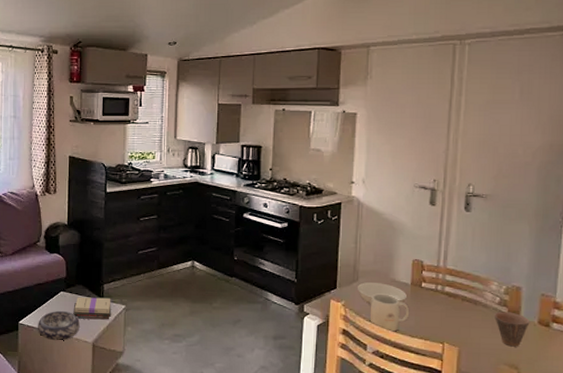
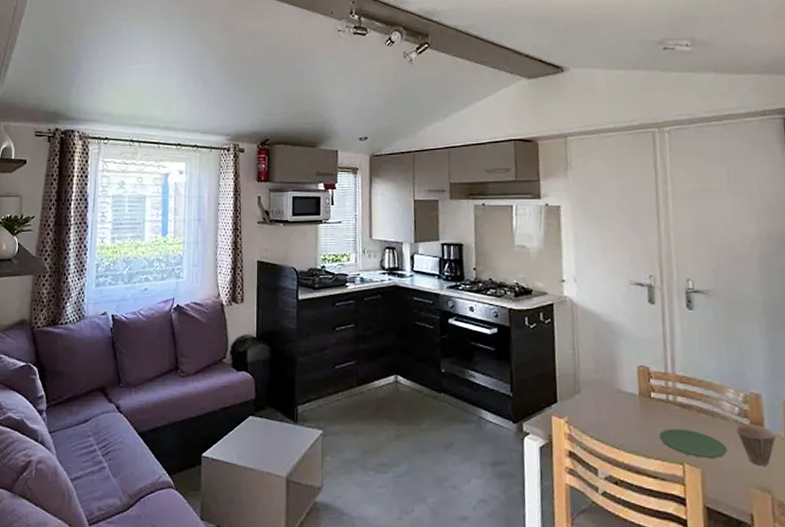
decorative bowl: present [37,310,80,341] -> none [222,439,271,476]
books: present [73,297,111,320] -> none [264,421,307,449]
bowl: present [357,282,407,305] -> none [579,394,636,421]
mug: present [369,293,410,332] -> none [596,407,642,452]
plate: none [425,313,484,339] -> present [659,429,727,458]

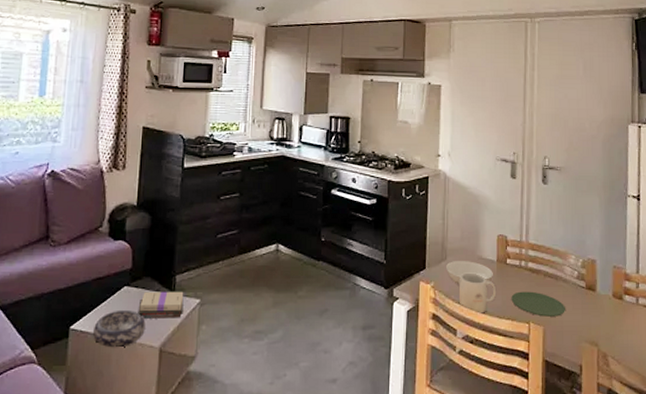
decorative bowl: none [222,439,271,476] -> present [92,309,146,348]
books: none [264,421,307,449] -> present [138,291,184,319]
bowl: none [579,394,636,421] -> present [445,261,493,285]
mug: none [596,407,642,452] -> present [458,272,497,314]
cup: present [736,424,777,466] -> none [574,286,605,322]

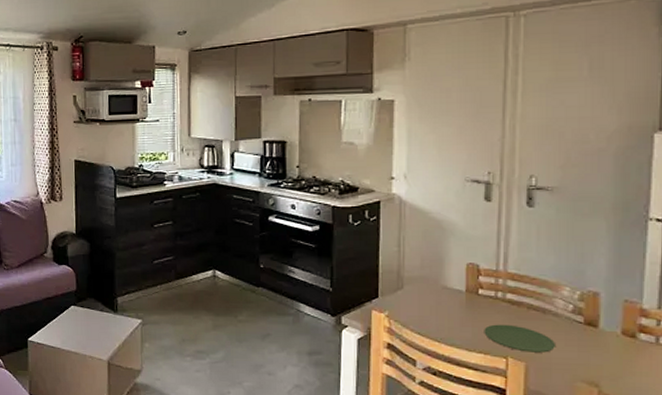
decorative bowl: present [92,309,146,348] -> none [47,326,93,359]
books: present [138,291,184,319] -> none [85,311,127,336]
bowl: present [445,261,493,285] -> none [402,290,461,315]
mug: present [458,272,497,314] -> none [418,302,466,345]

